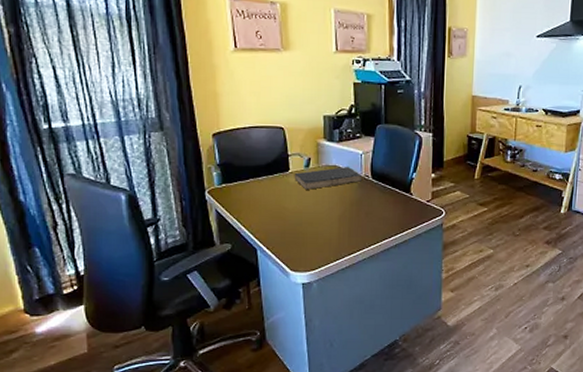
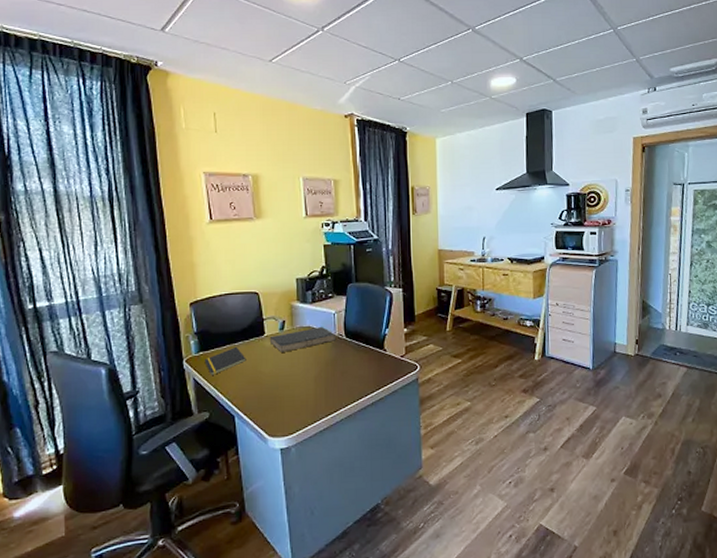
notepad: none [227,180,270,208] -> present [204,346,246,375]

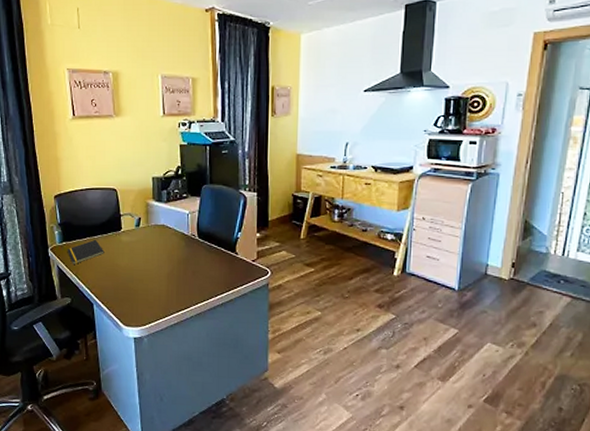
file folder: present [269,326,335,352] -> none [126,225,188,248]

